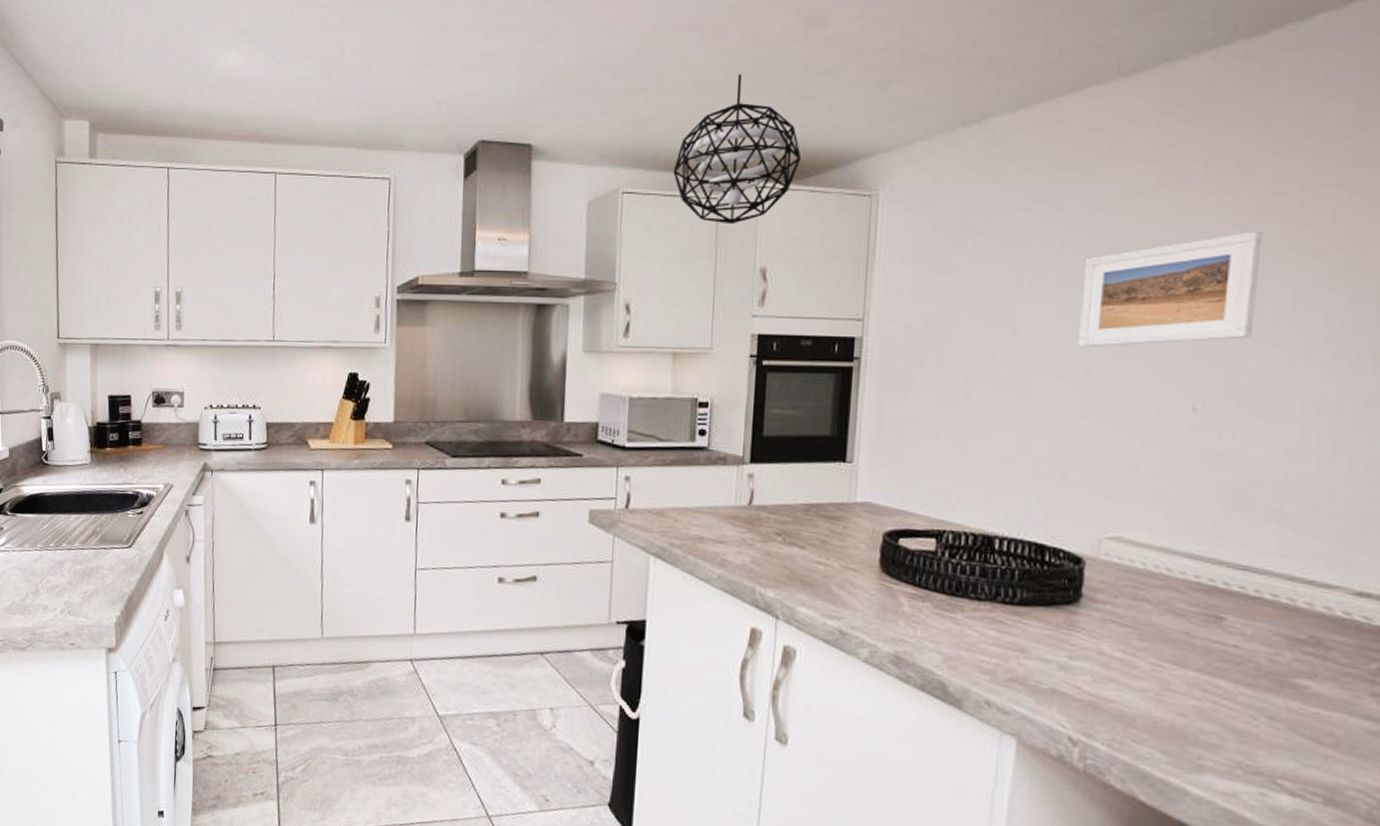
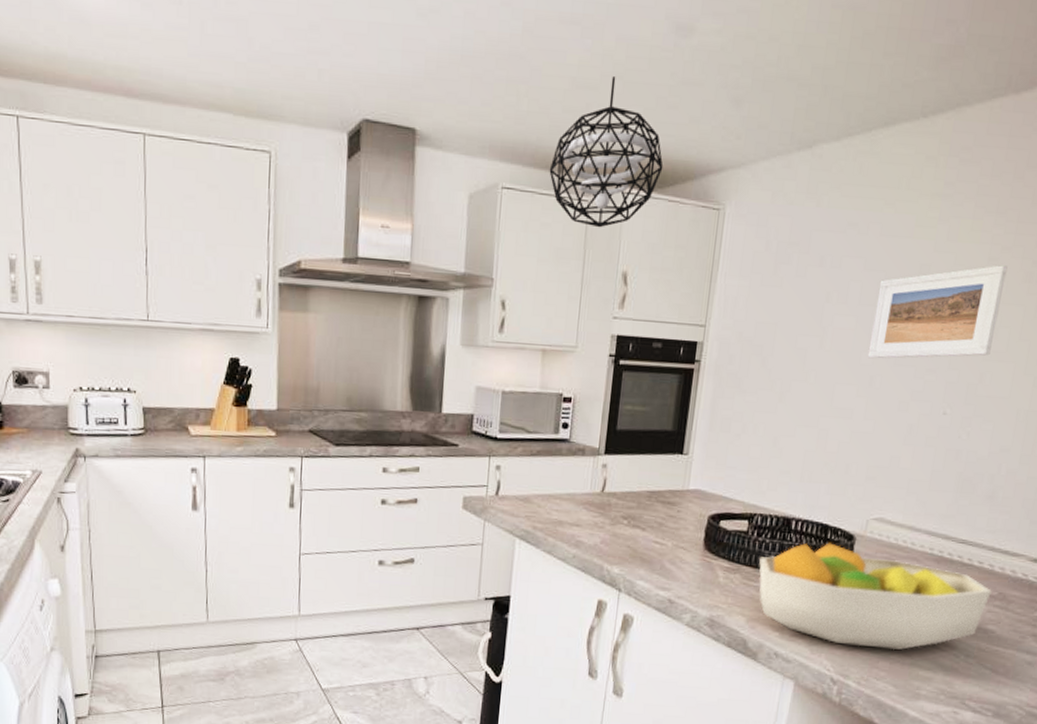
fruit bowl: none [955,566,1298,706] -> present [758,542,992,651]

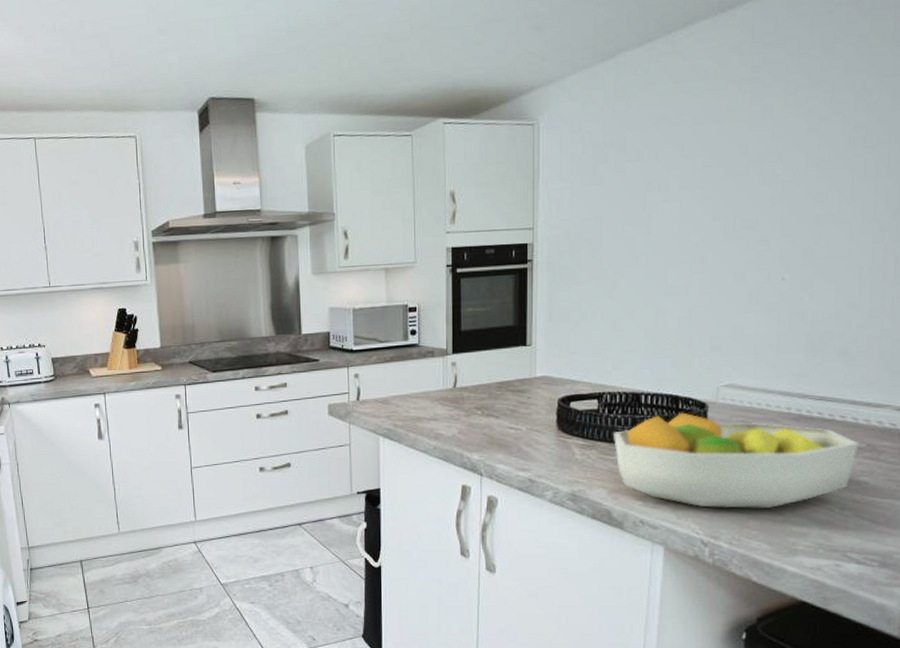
pendant light: present [549,76,664,228] -> none [374,26,477,157]
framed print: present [867,265,1008,359] -> none [696,133,828,237]

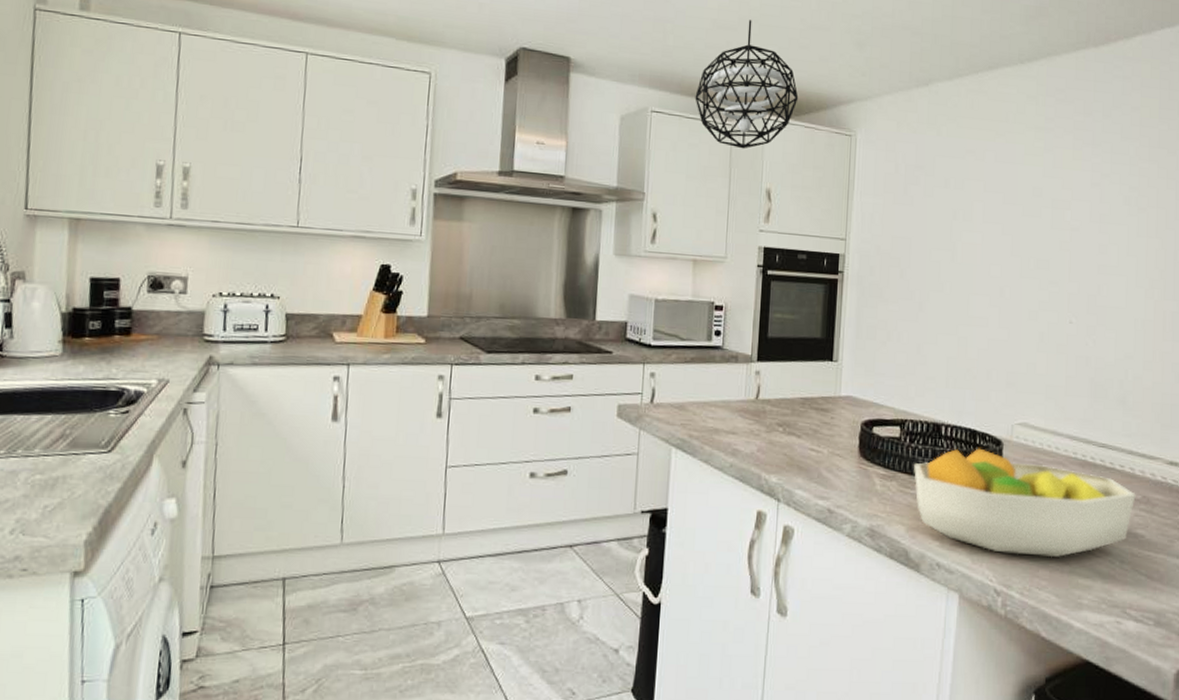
pendant light: none [374,26,477,157] -> present [695,20,799,149]

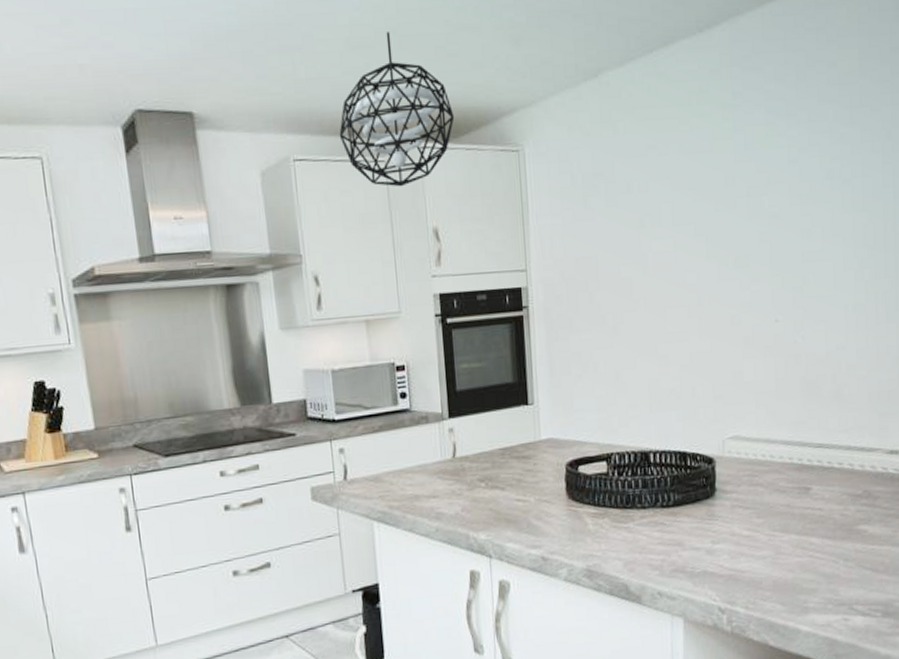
fruit bowl: present [914,448,1136,558] -> none [625,469,857,572]

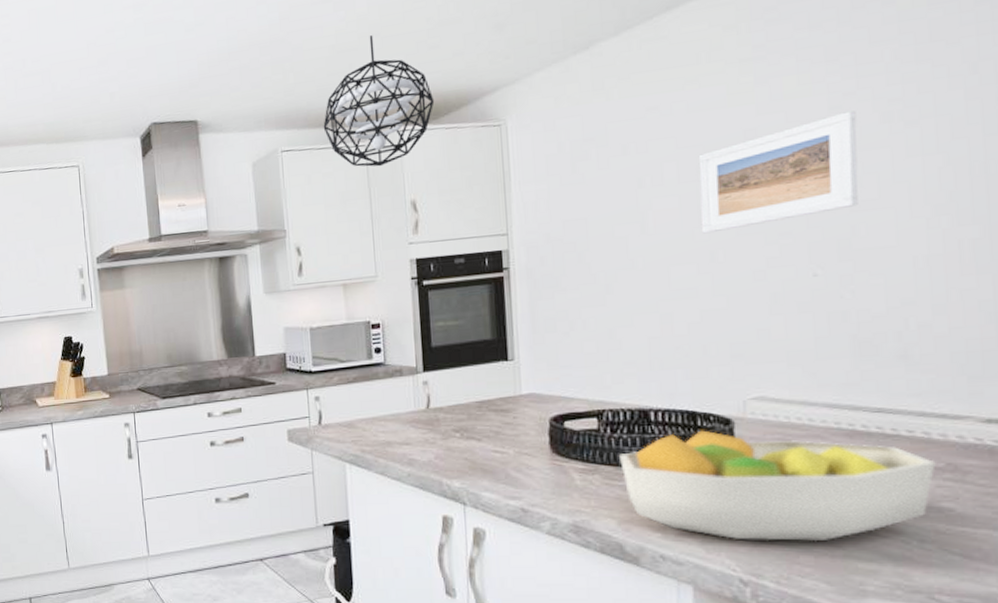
fruit bowl: none [625,469,857,572] -> present [619,430,936,542]
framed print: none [689,165,809,278] -> present [698,110,858,234]

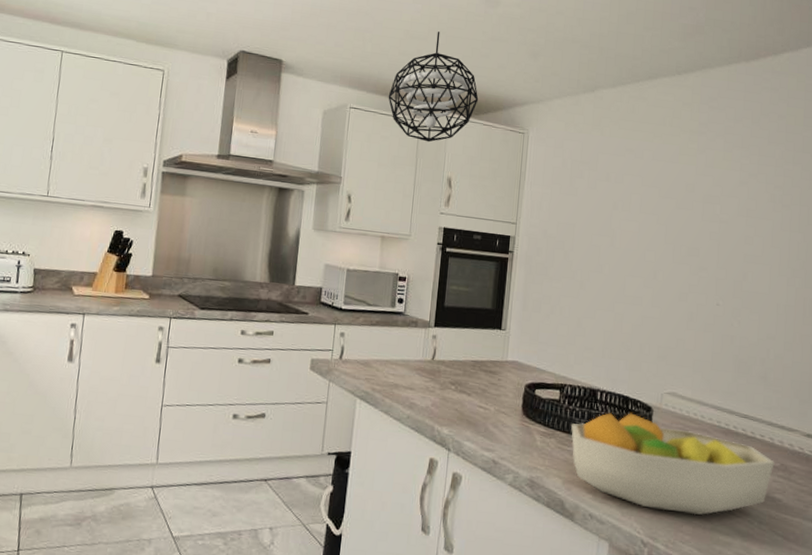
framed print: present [698,110,858,234] -> none [650,187,755,259]

